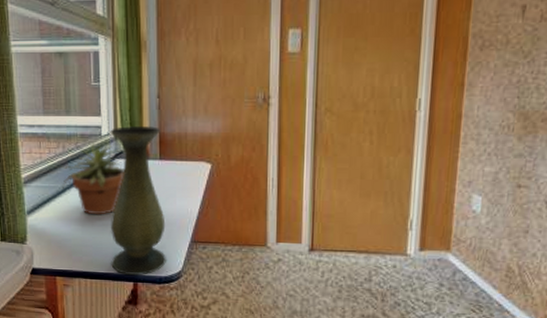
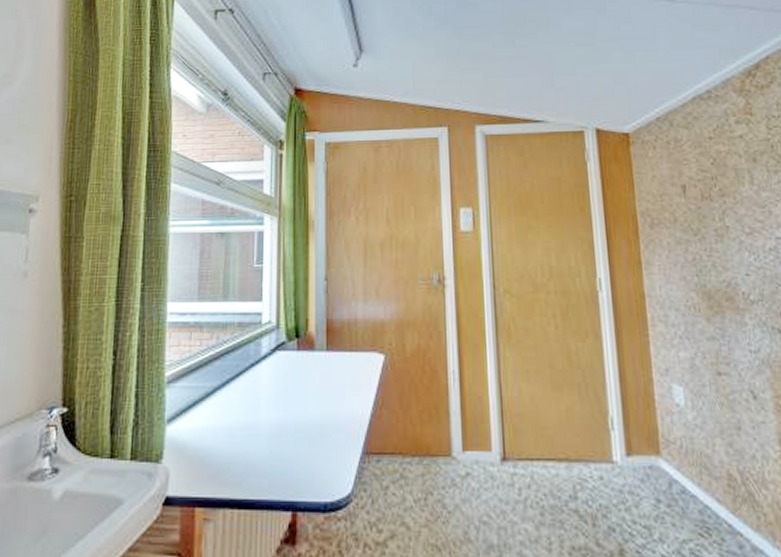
potted plant: present [55,142,124,215] -> none [206,332,286,422]
vase: present [110,126,166,275] -> none [265,312,333,501]

